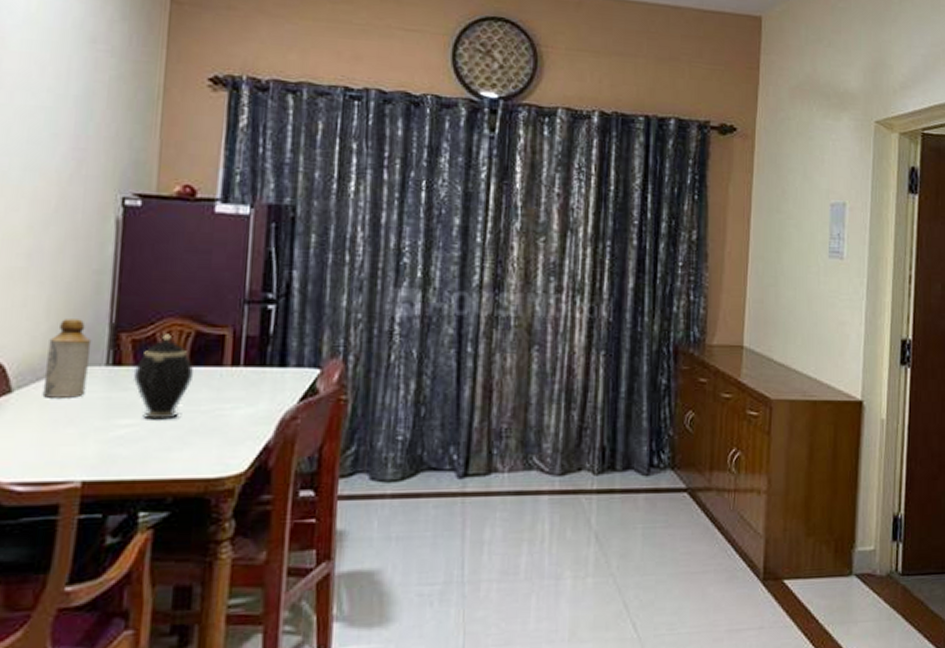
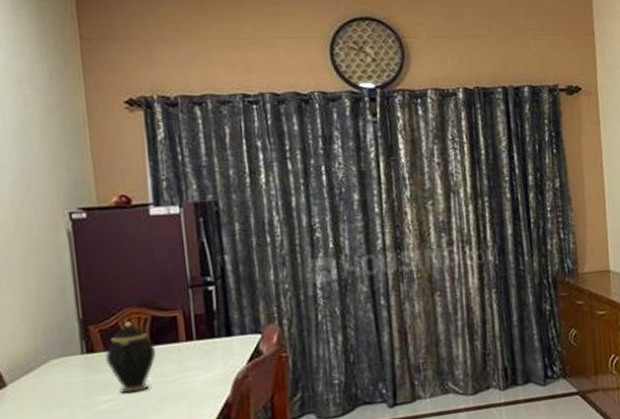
bottle: present [42,319,92,398] -> none [29,318,68,387]

